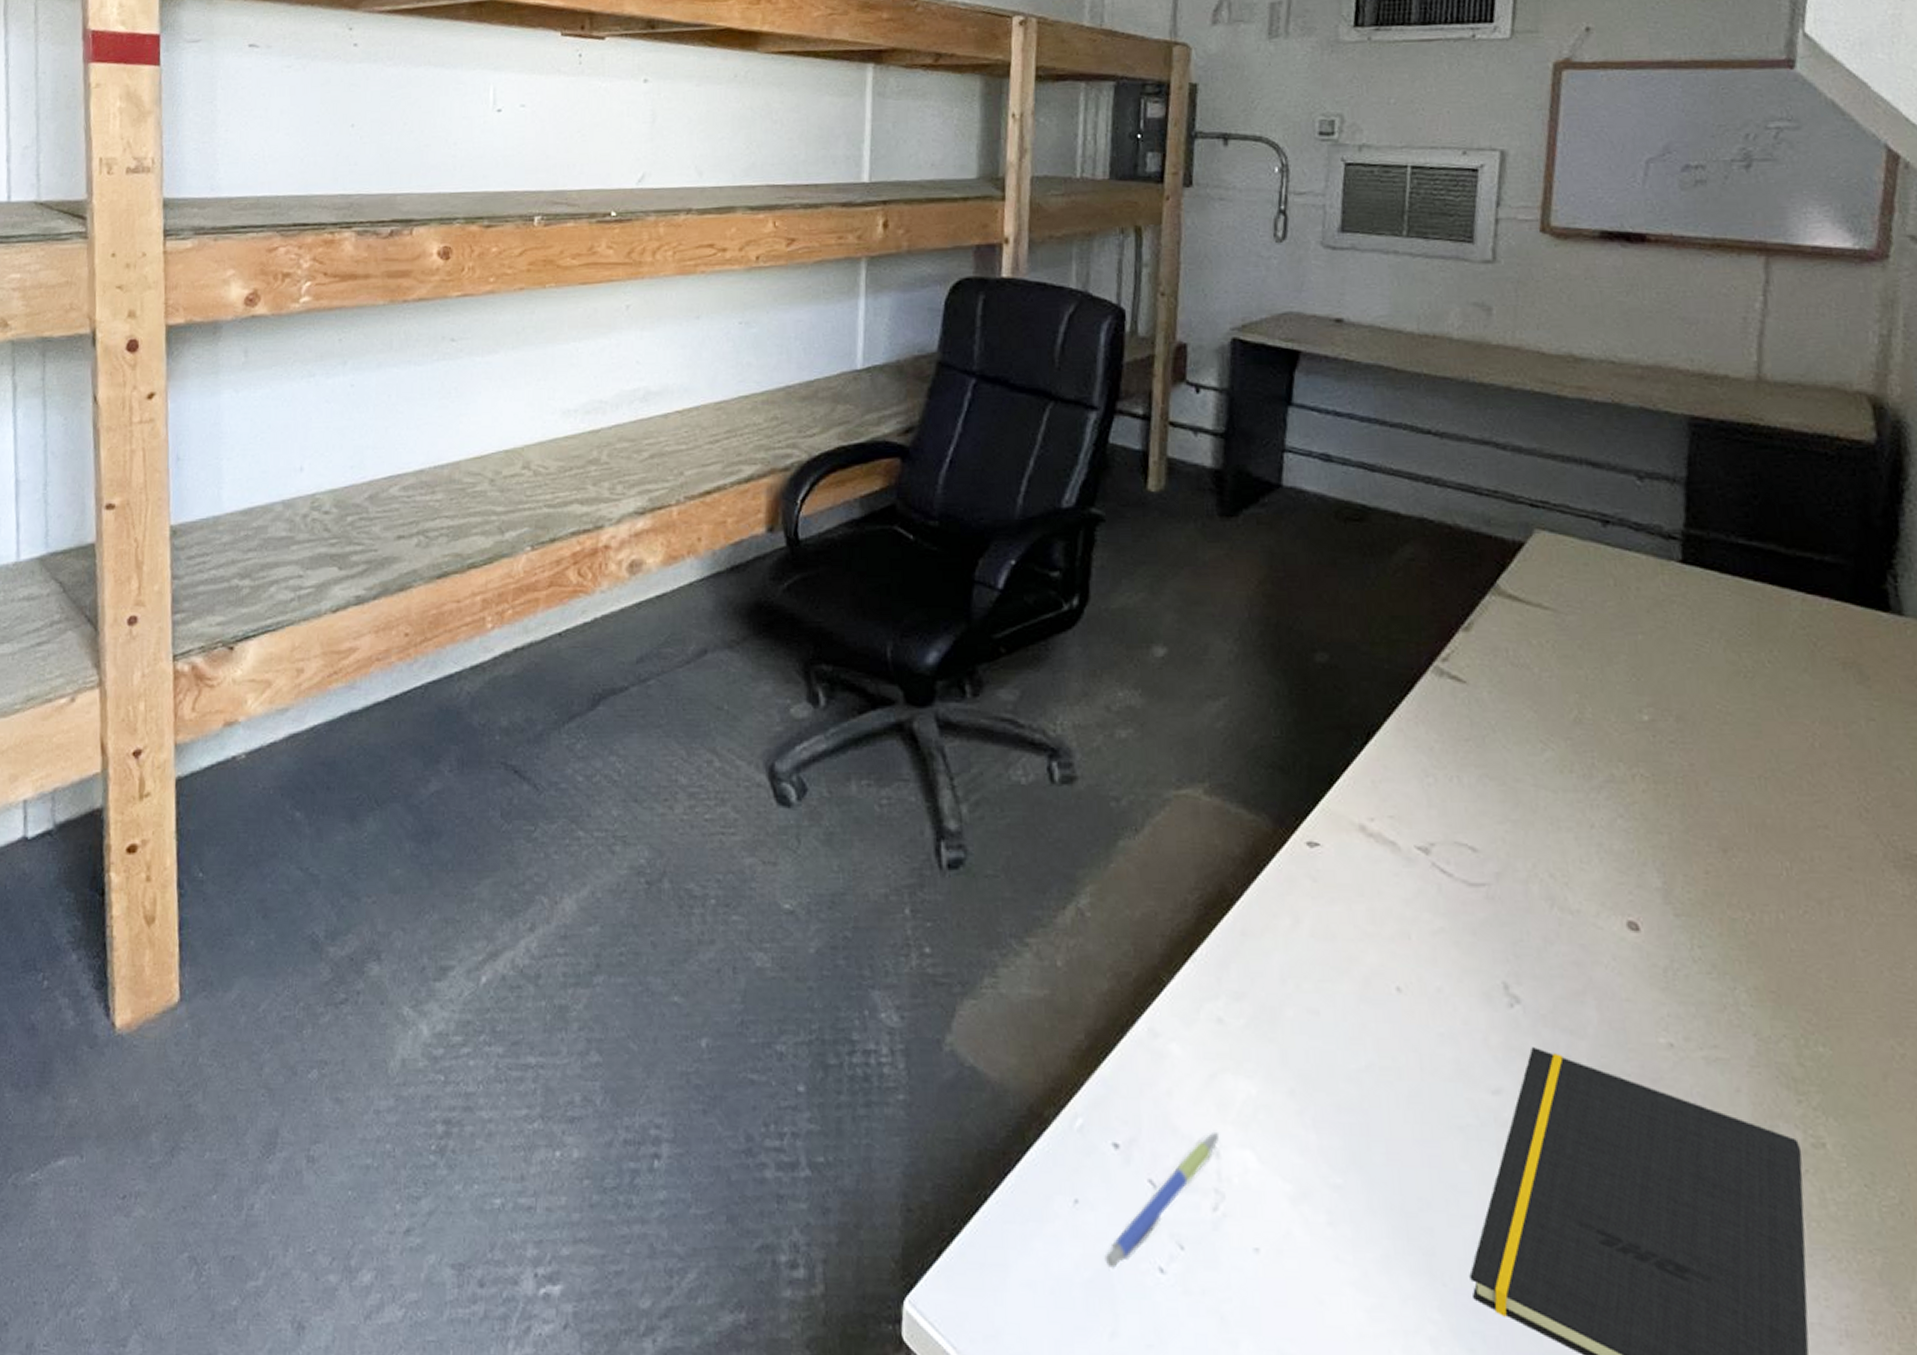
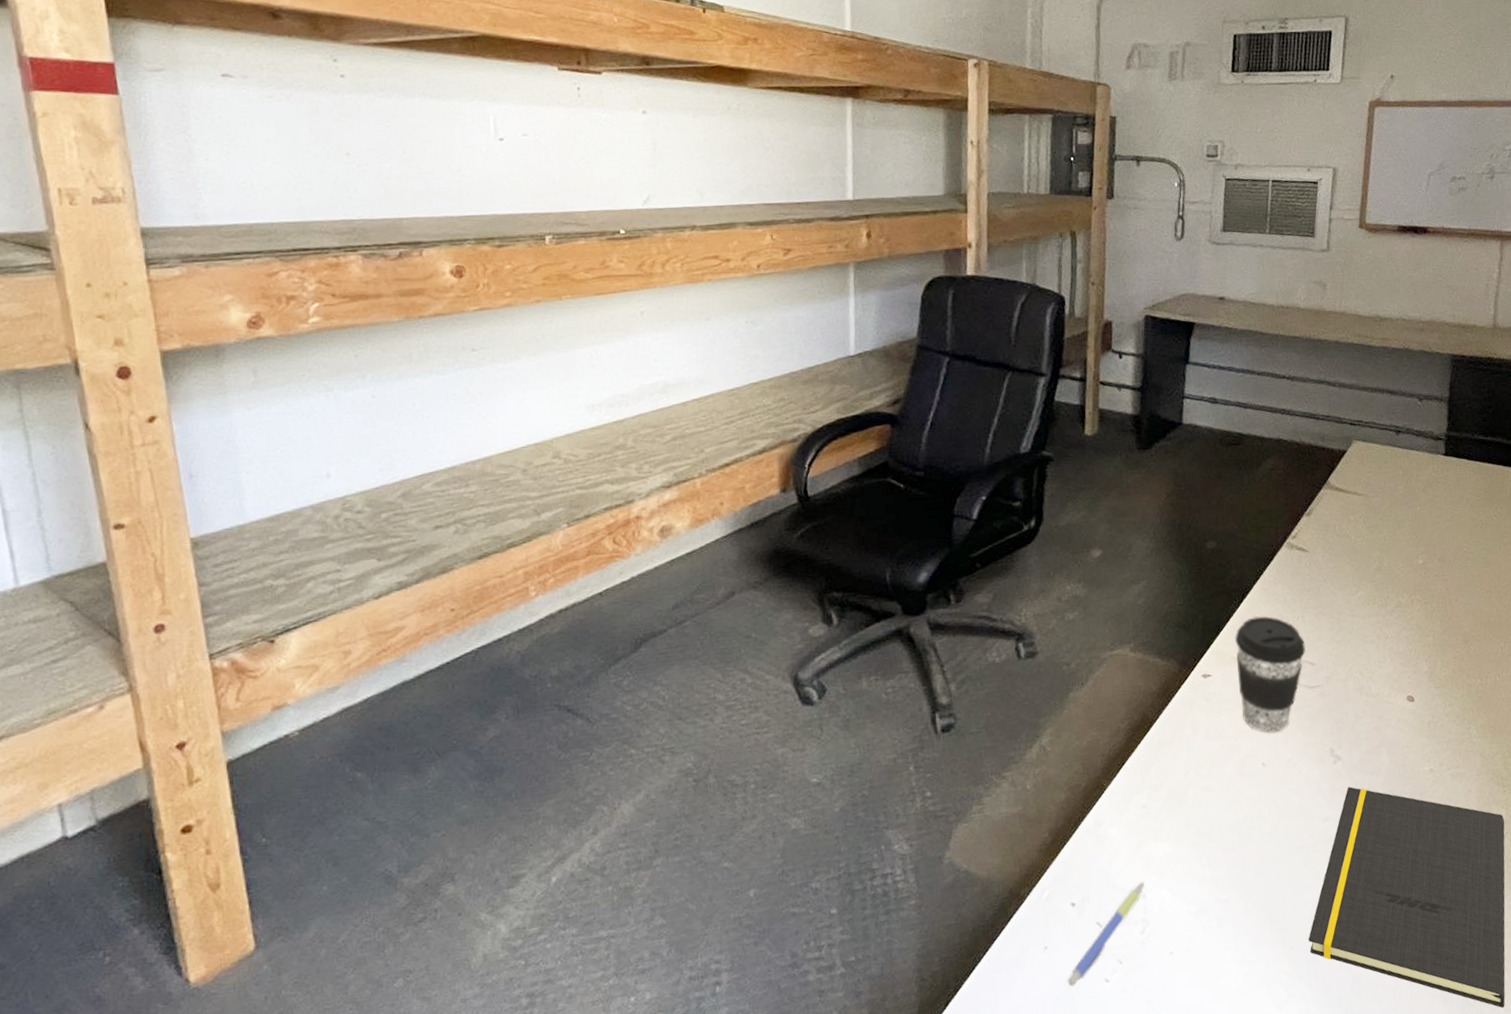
coffee cup: none [1356,768,1463,945] -> present [1235,616,1306,733]

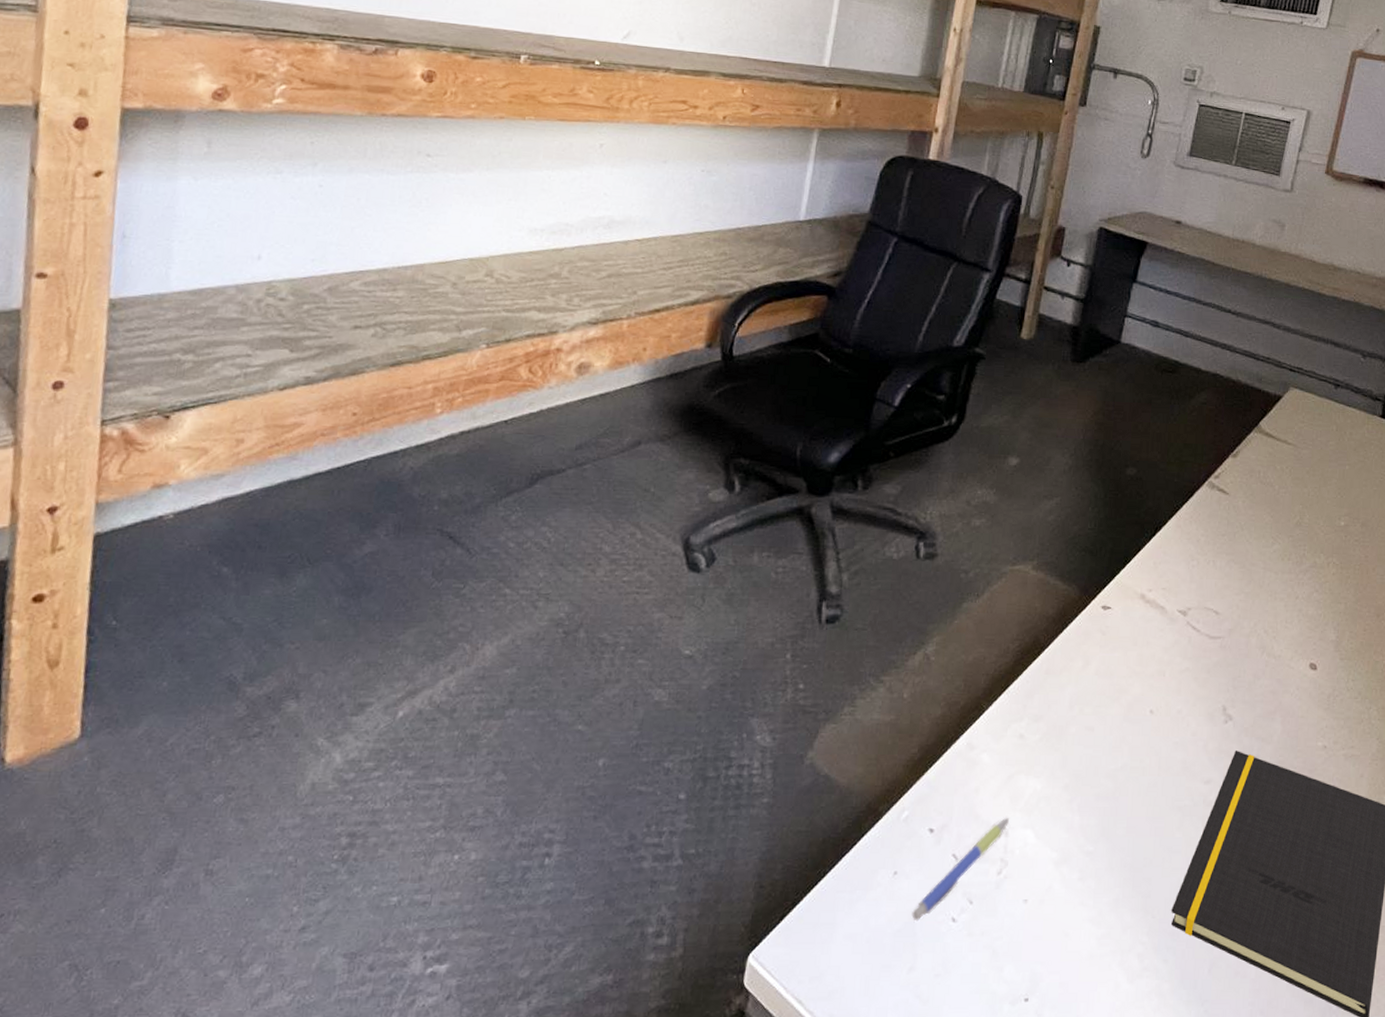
coffee cup: present [1235,616,1306,733] -> none [1137,554,1212,680]

